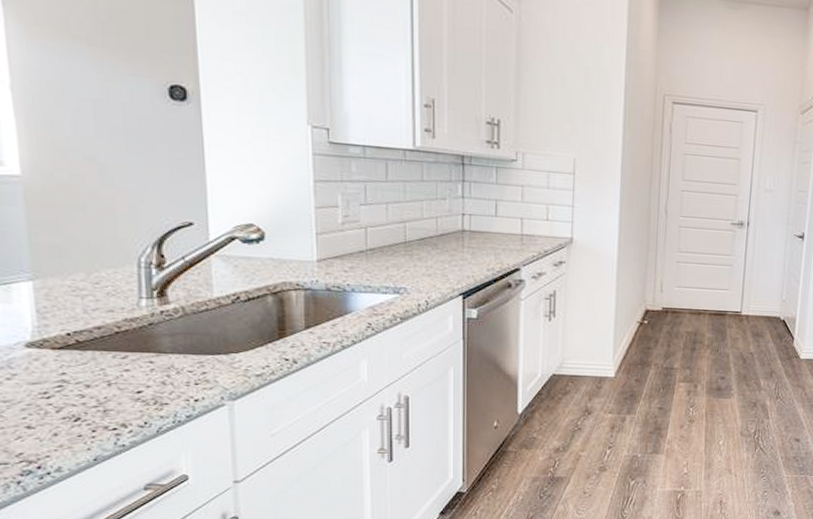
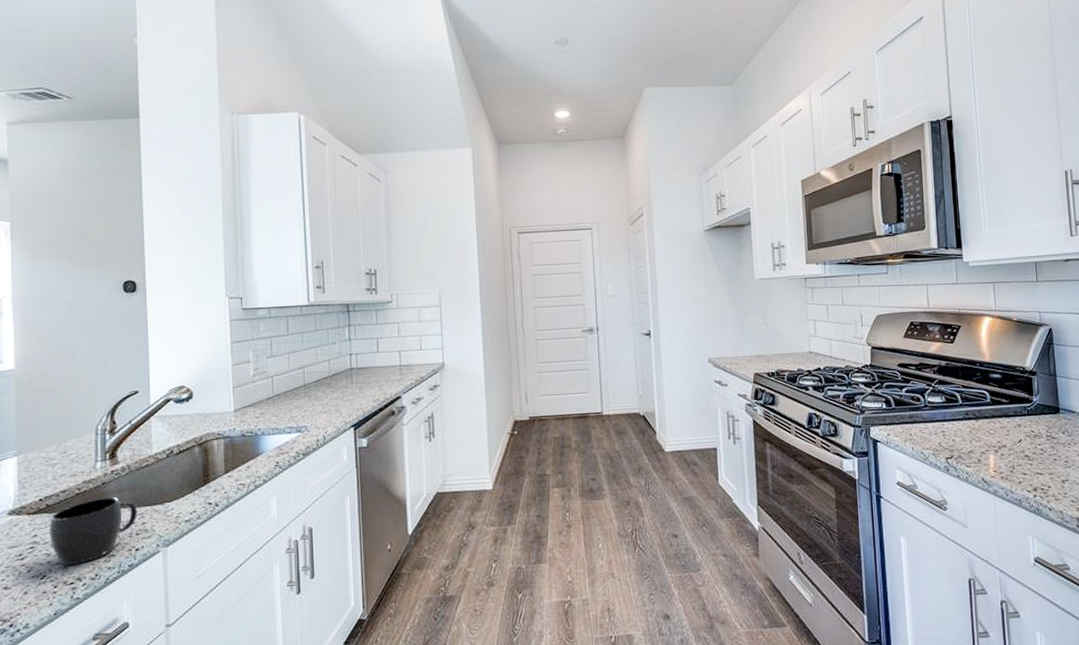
mug: none [81,340,197,410] -> present [49,497,138,566]

